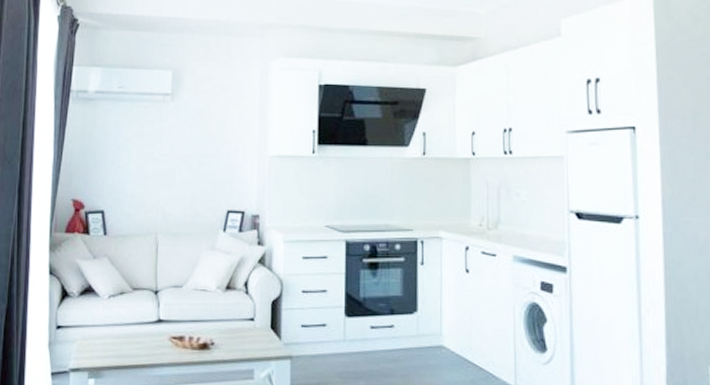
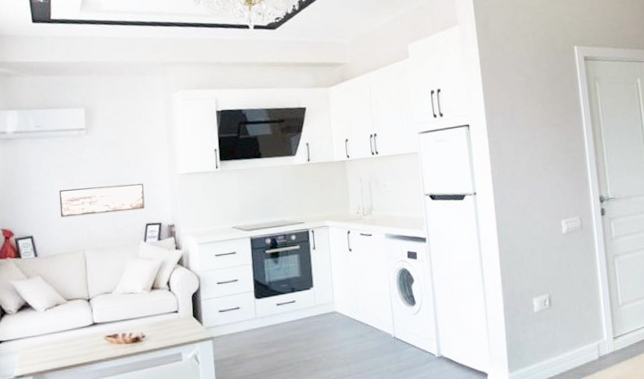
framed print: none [135,161,229,193] -> present [58,182,145,218]

